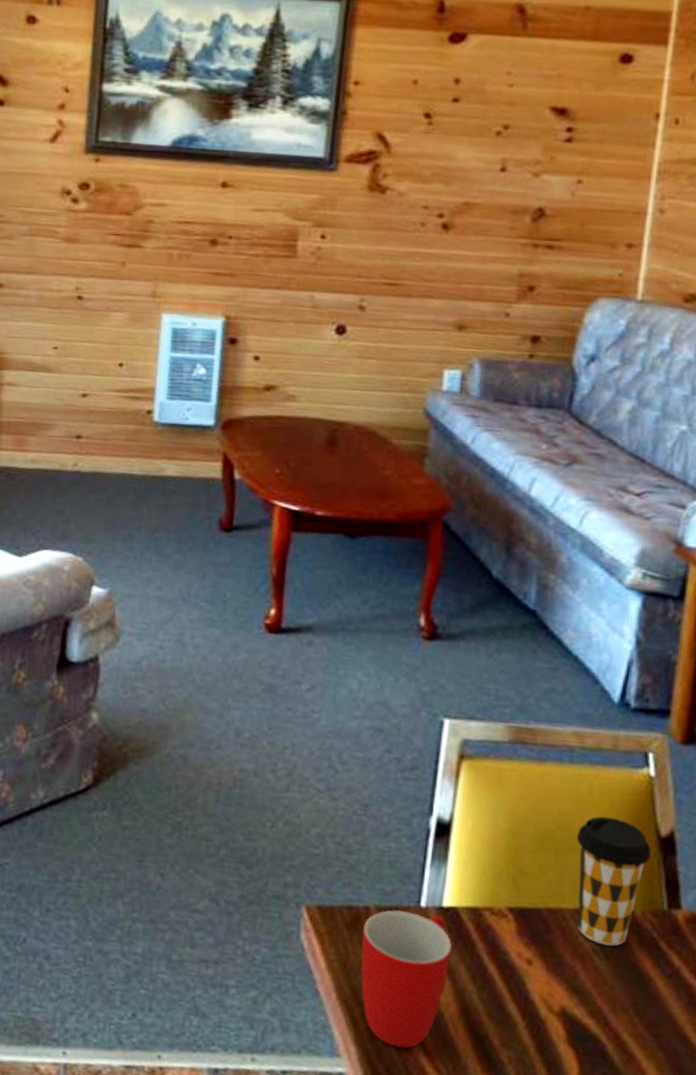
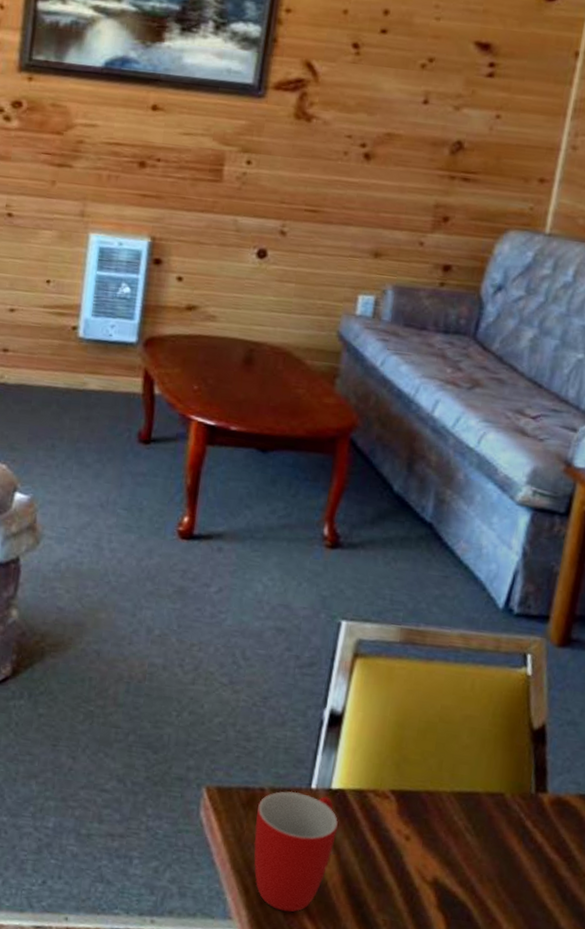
coffee cup: present [576,816,651,946] -> none [453,710,524,825]

